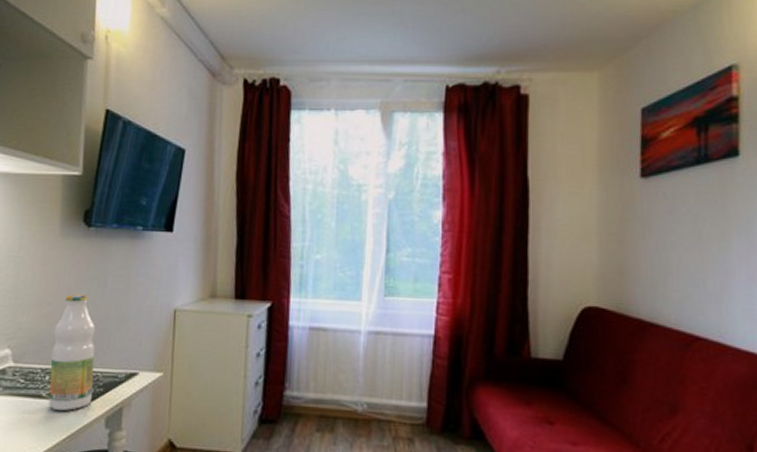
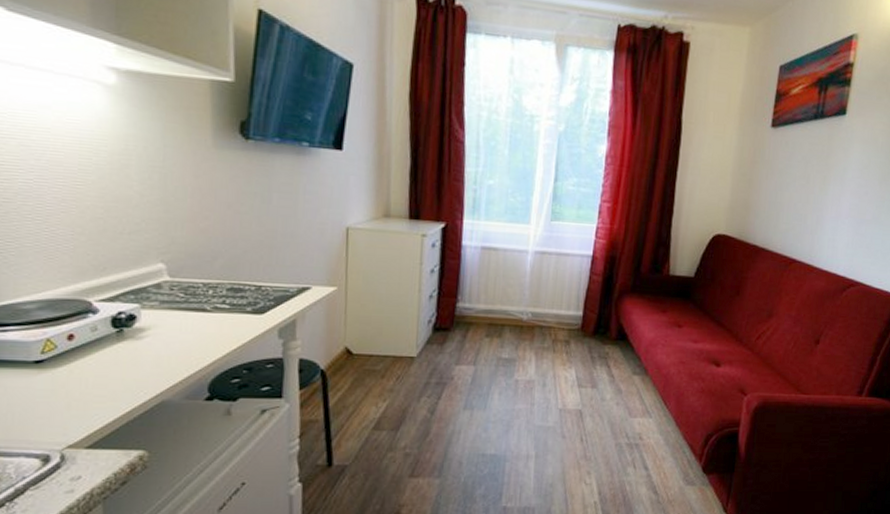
bottle: present [48,294,95,411] -> none [213,209,263,323]

